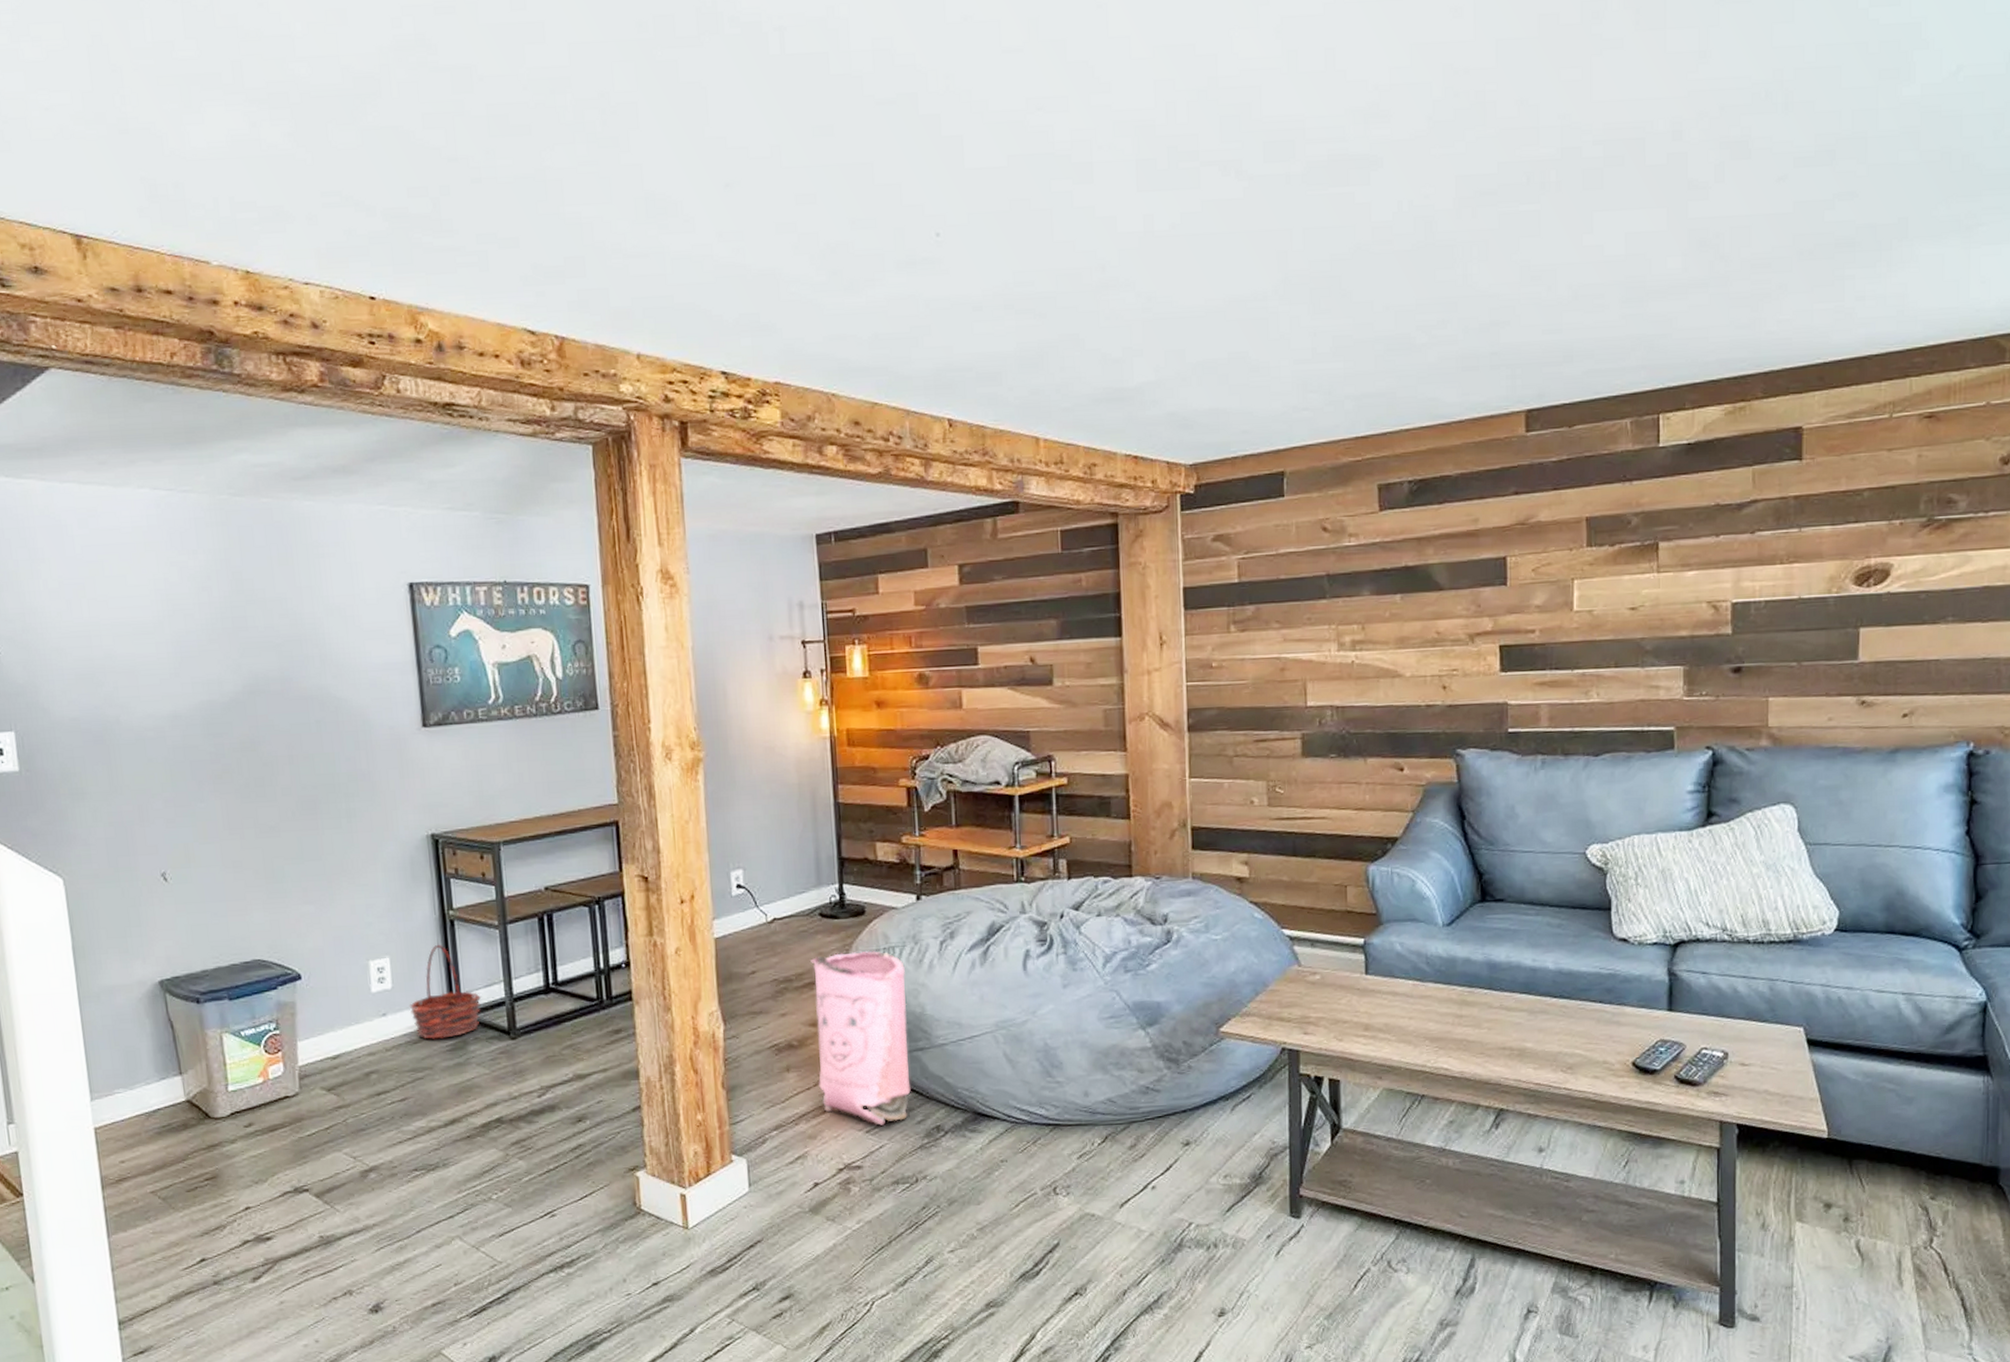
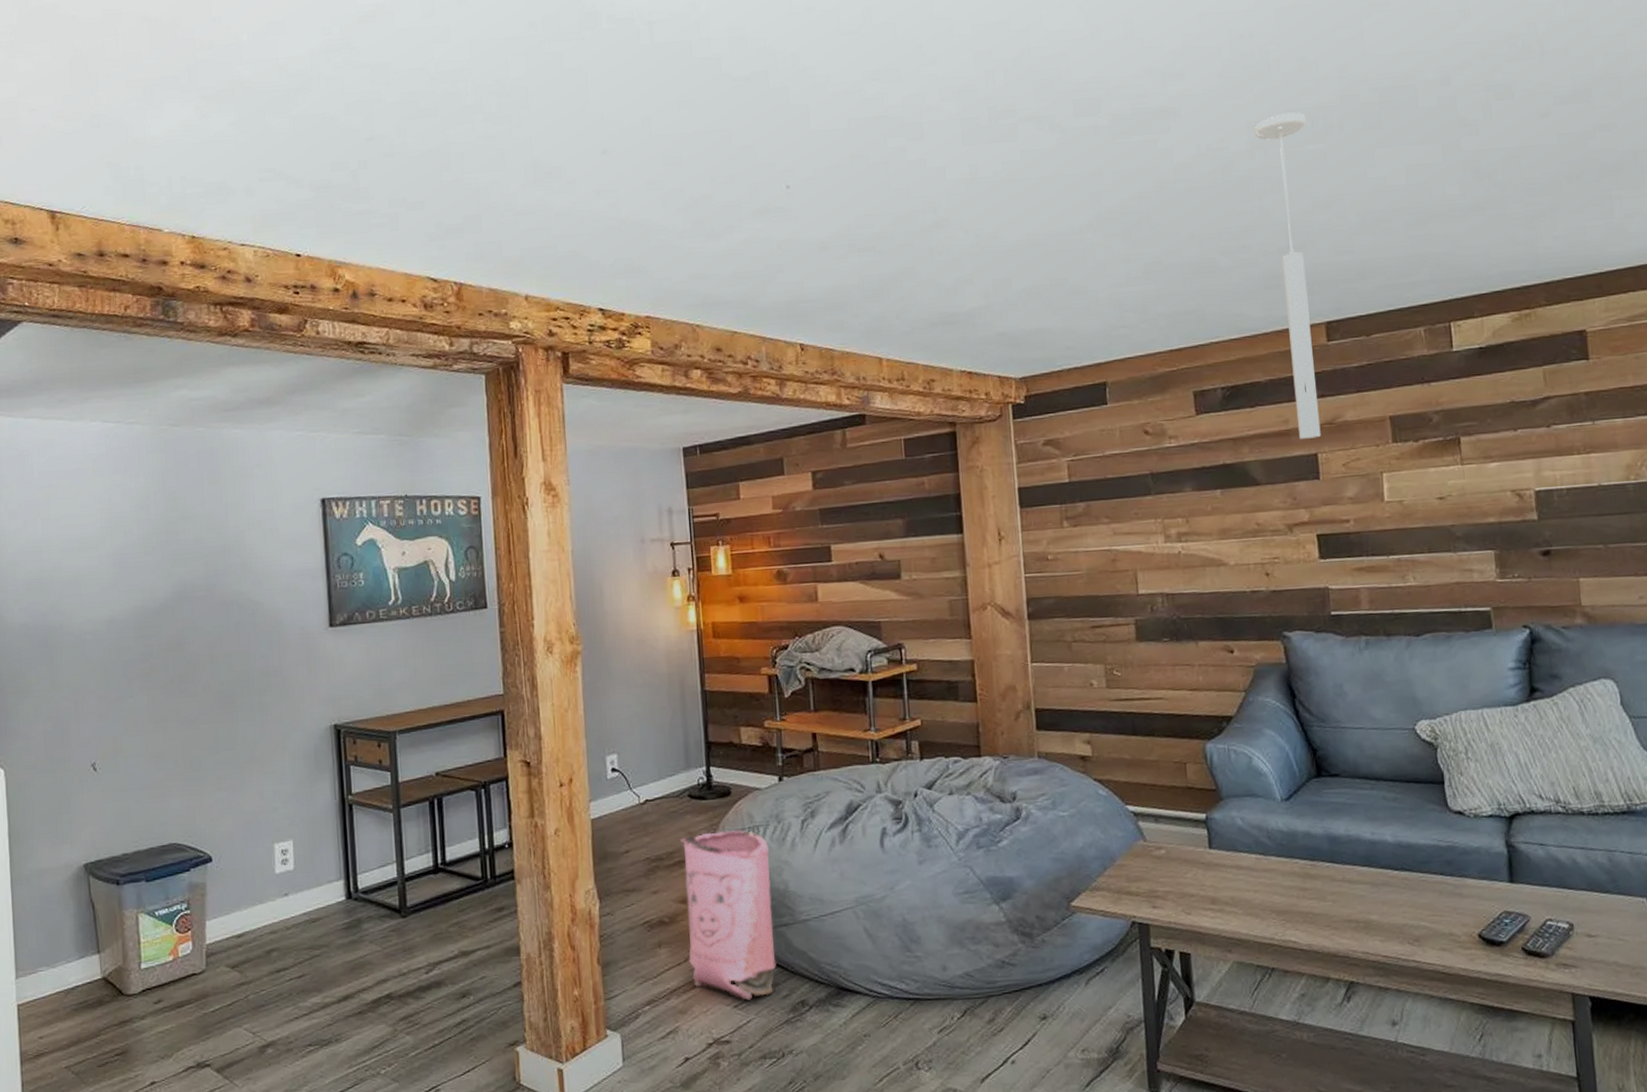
basket: present [409,944,482,1039] -> none [309,827,376,918]
ceiling light: none [1463,165,1521,541] -> present [1254,112,1321,439]

